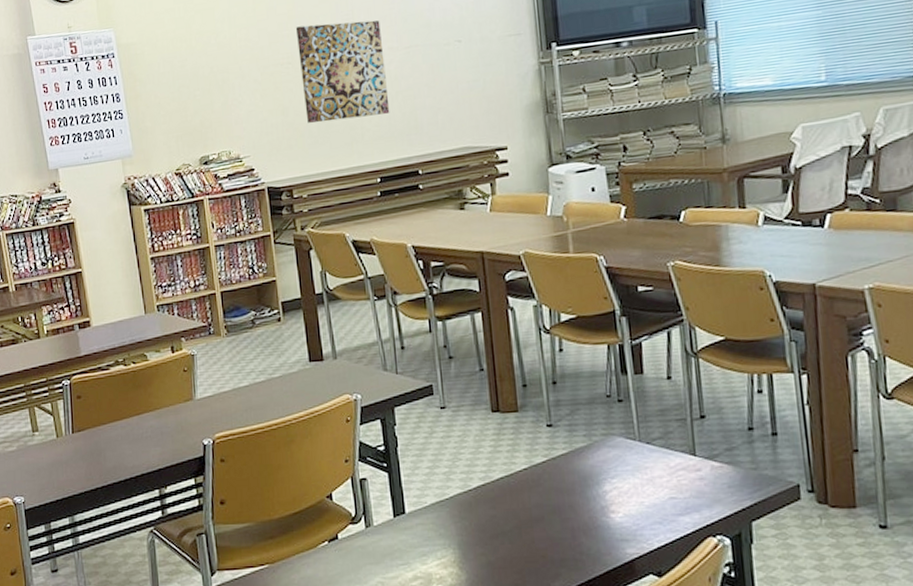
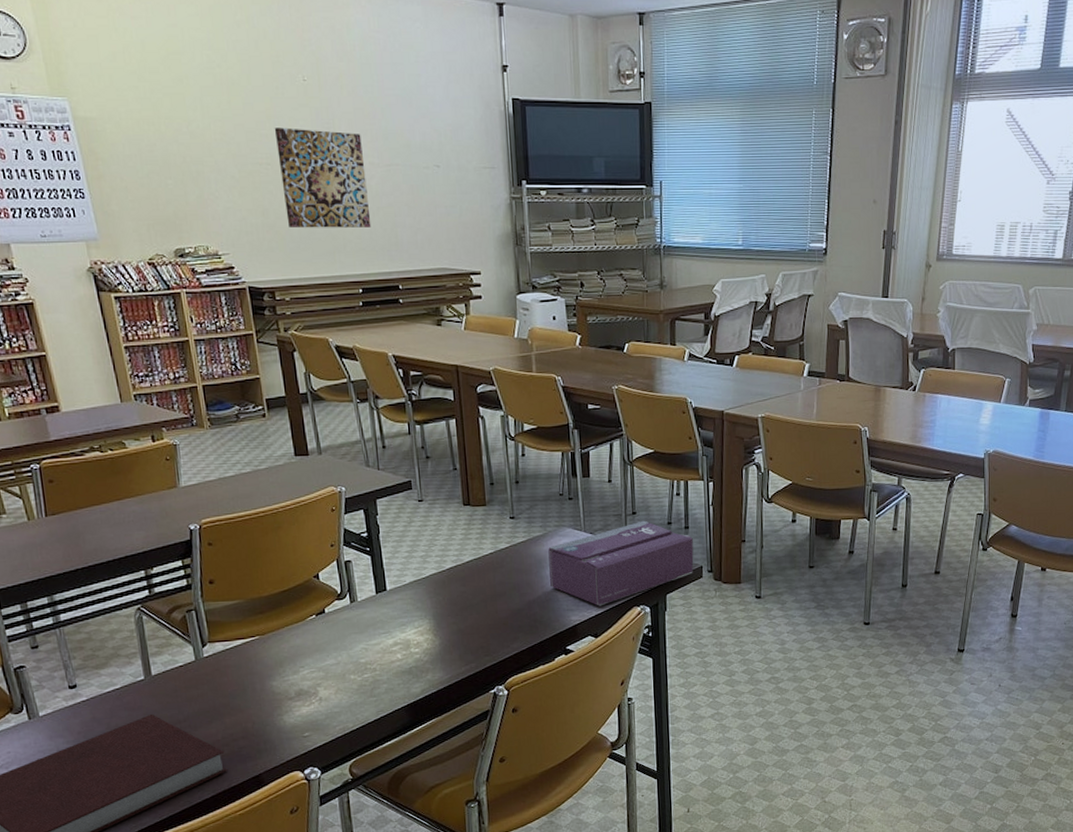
tissue box: none [594,426,787,536] -> present [548,520,694,606]

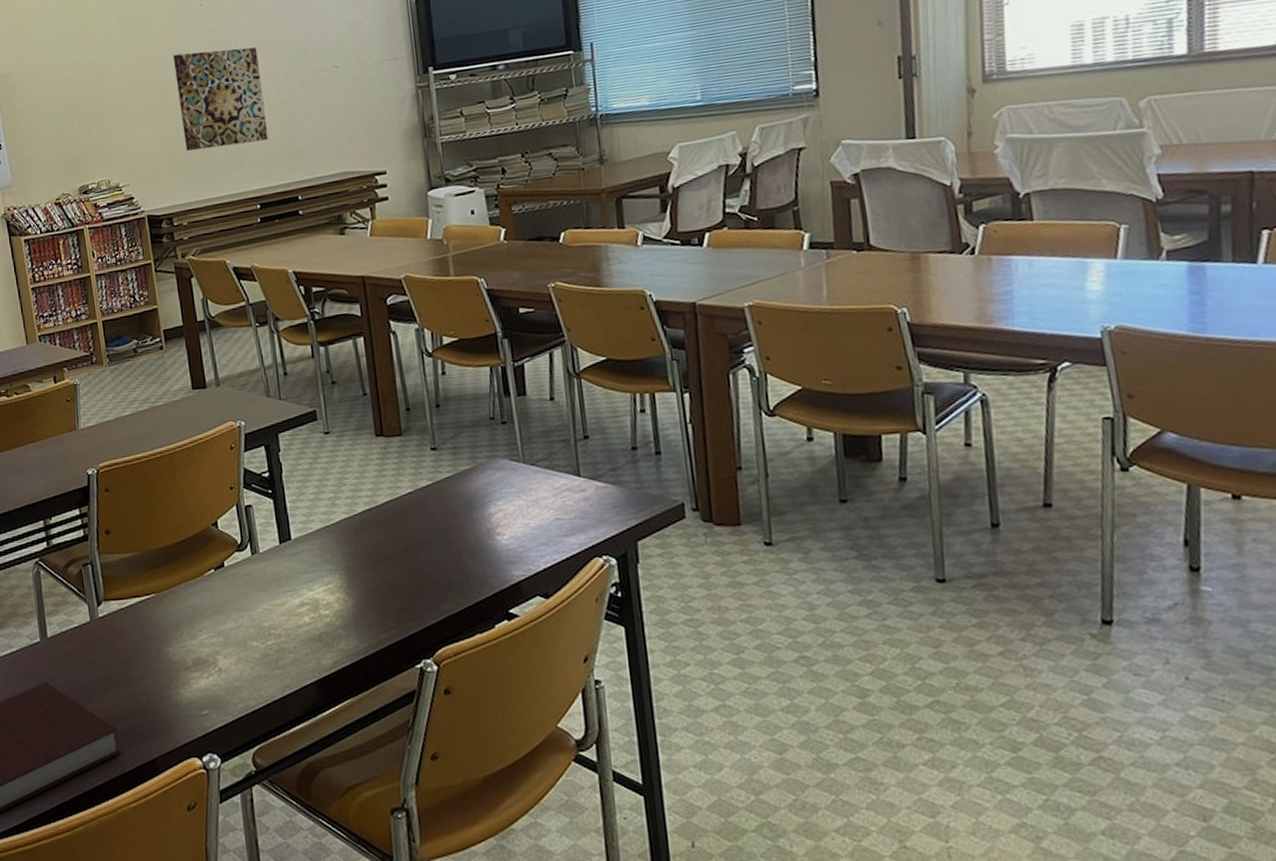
tissue box: present [548,520,694,606] -> none [479,446,672,558]

